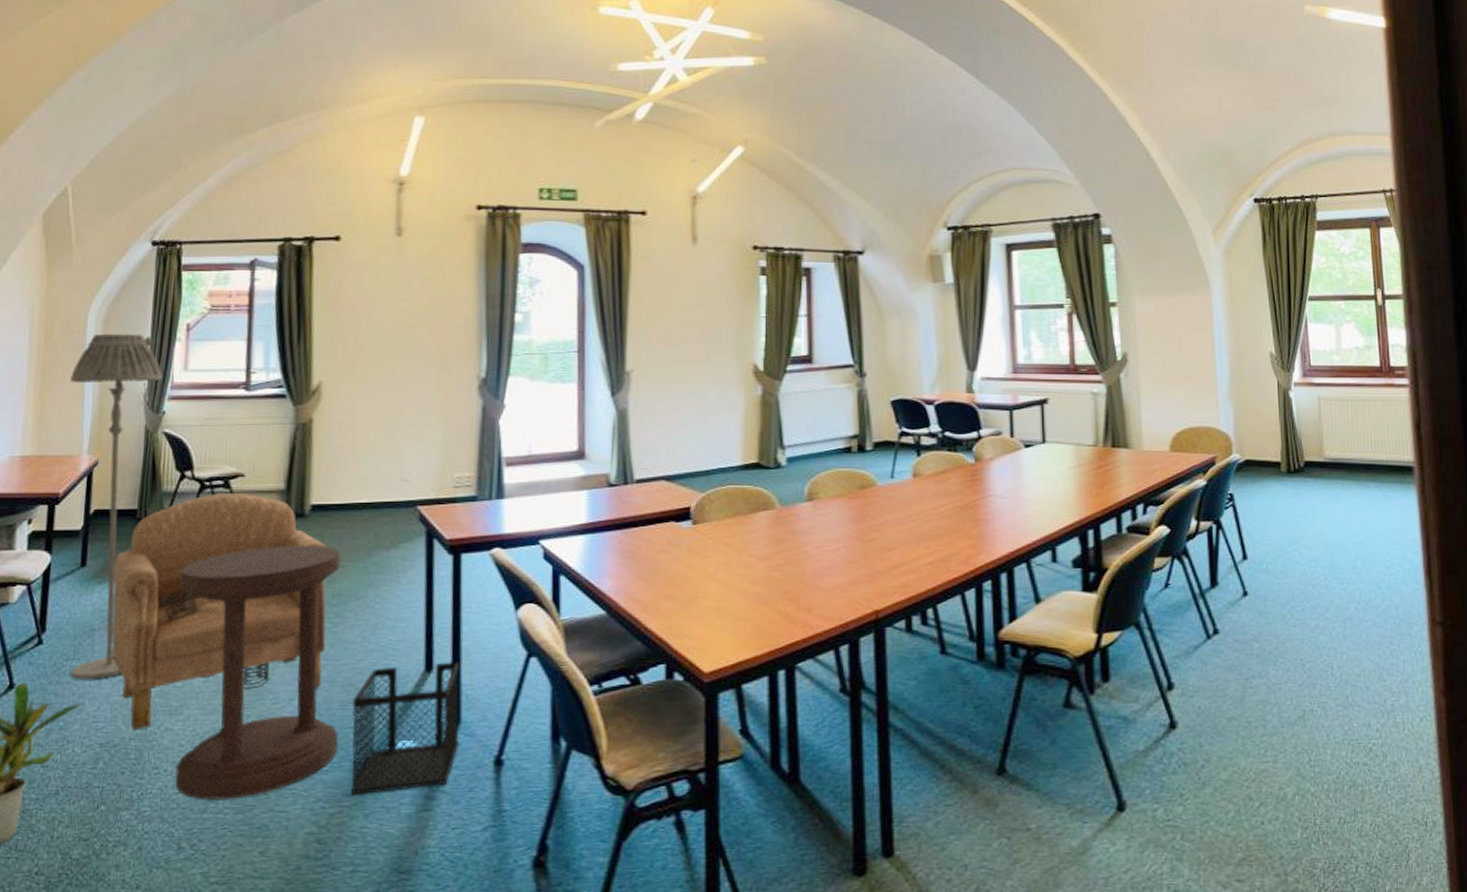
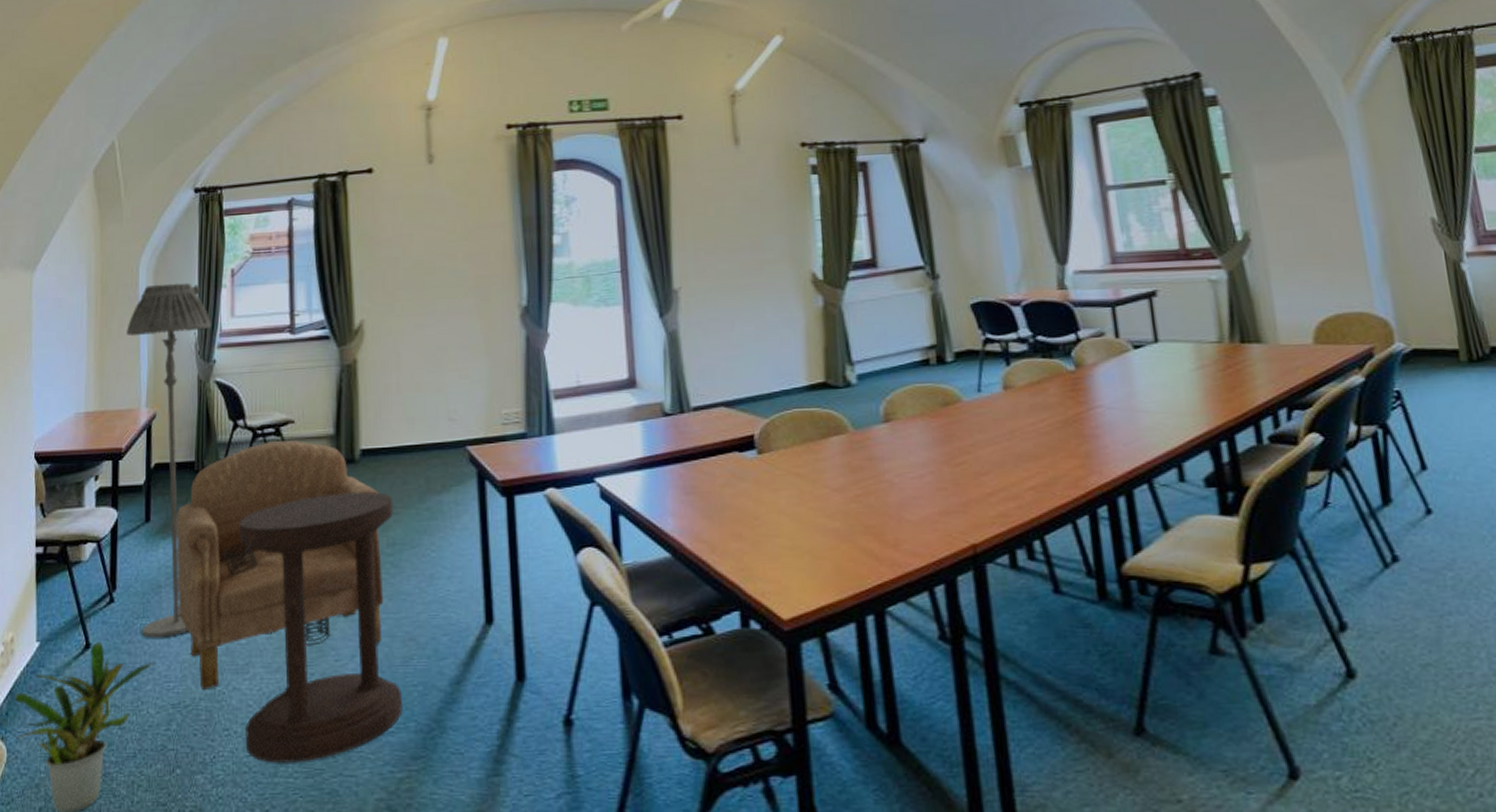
wastebasket: present [351,662,460,796] -> none [414,613,525,759]

